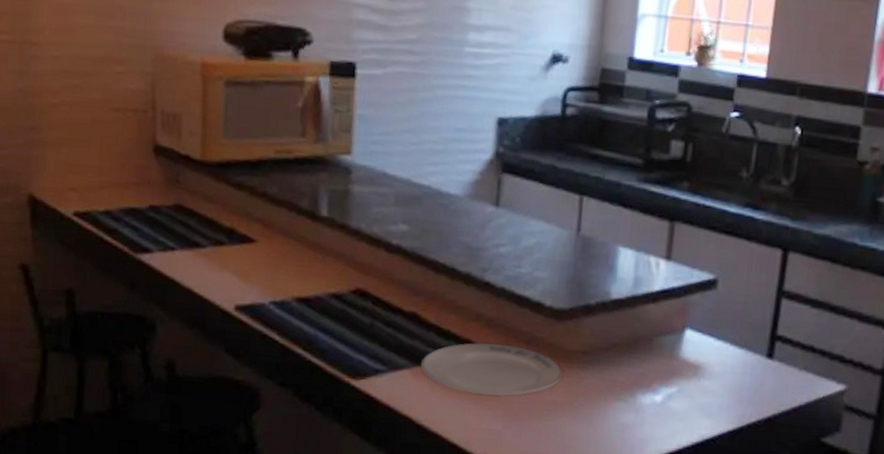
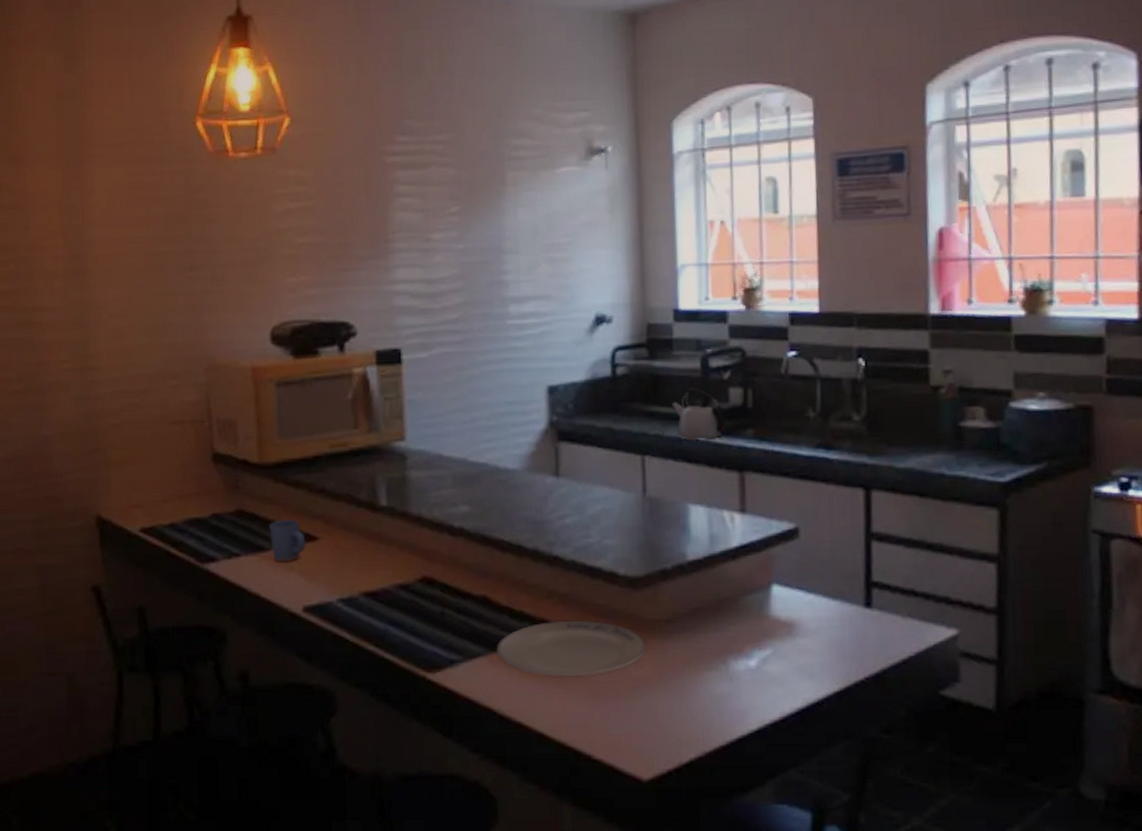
mug: none [206,218,243,261] -> present [269,519,306,562]
kettle: none [615,135,663,187] -> present [671,387,726,441]

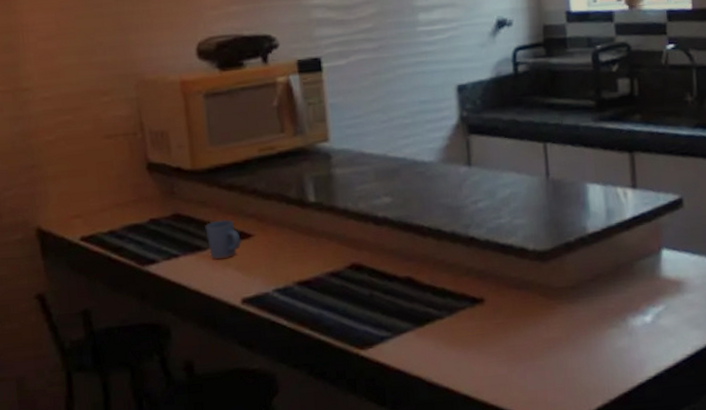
plate: present [496,620,647,677] -> none [422,291,556,345]
kettle: present [671,387,726,441] -> none [568,80,616,128]

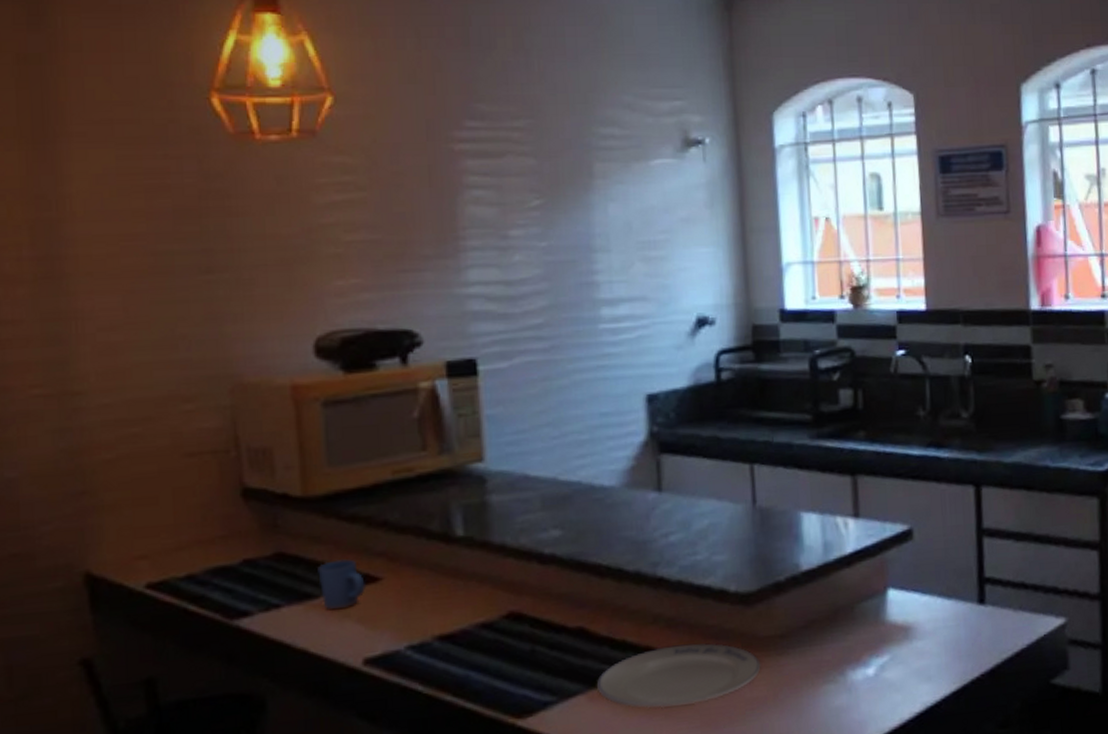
plate: none [422,291,556,345] -> present [596,642,761,709]

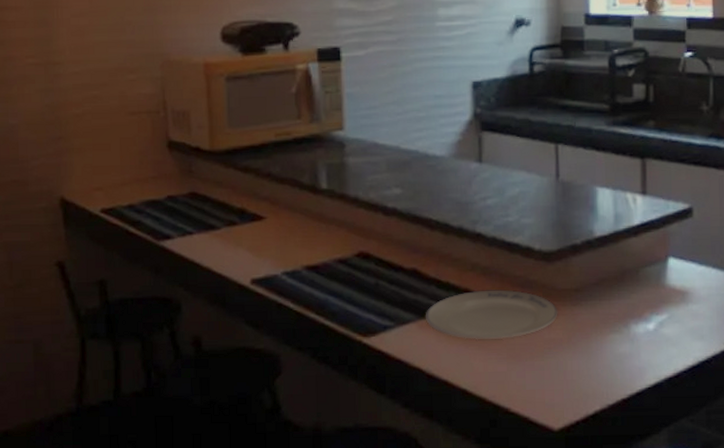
mug: present [317,559,366,610] -> none [220,201,254,239]

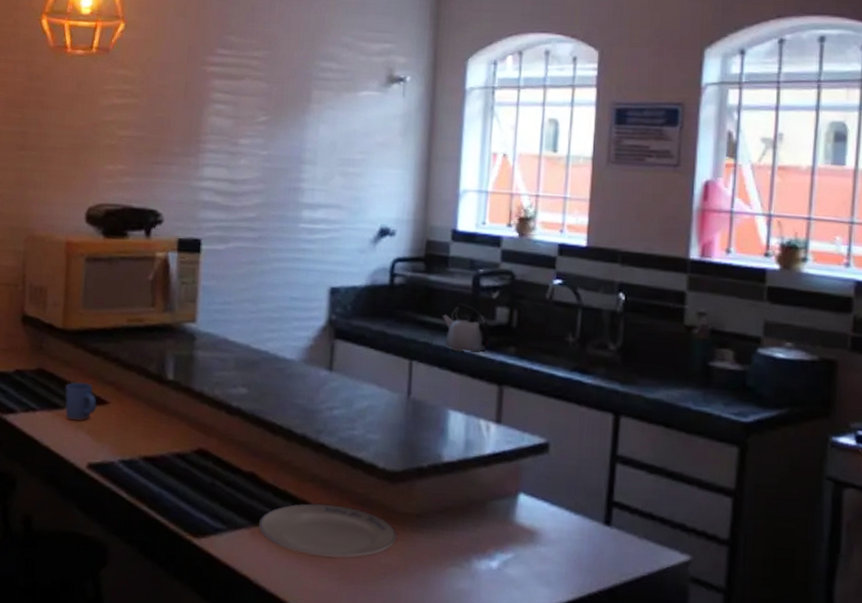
mug: none [220,201,254,239] -> present [65,382,97,421]
kettle: none [582,83,630,131] -> present [442,302,490,352]

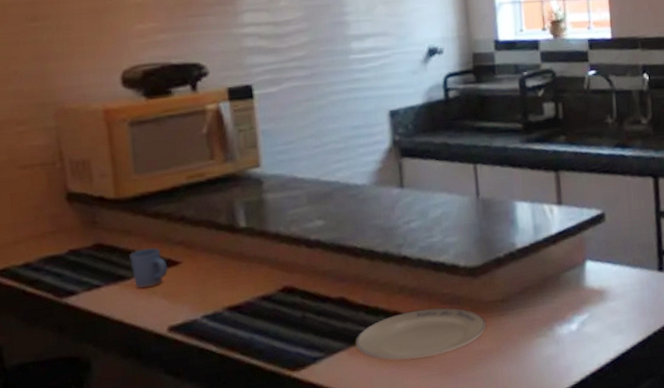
kettle: present [442,302,490,352] -> none [496,104,542,150]

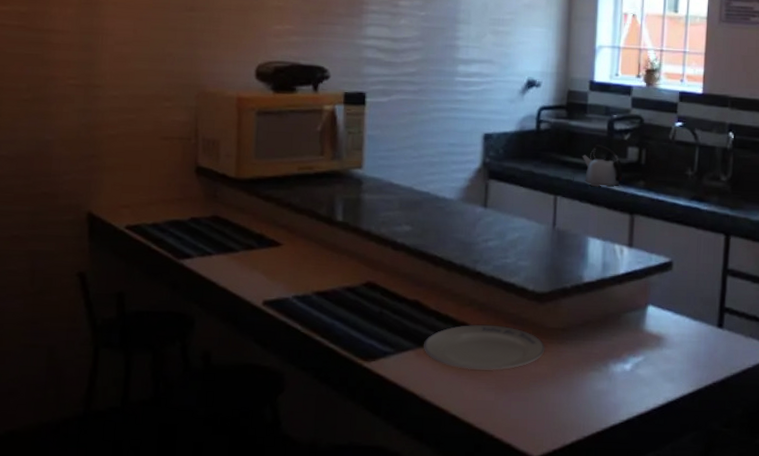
mug: present [129,247,168,289] -> none [239,226,271,262]
kettle: none [496,104,542,150] -> present [582,144,623,187]

